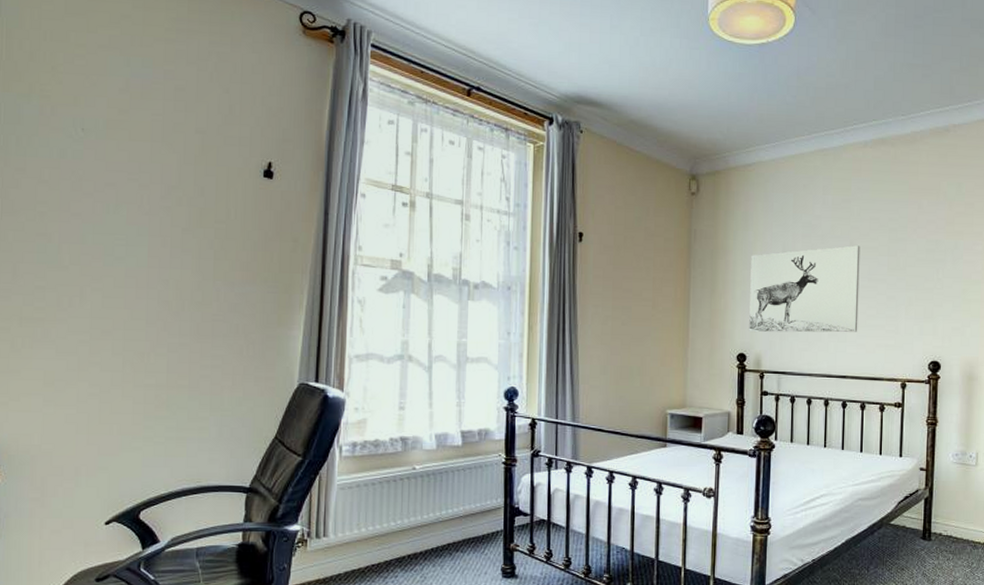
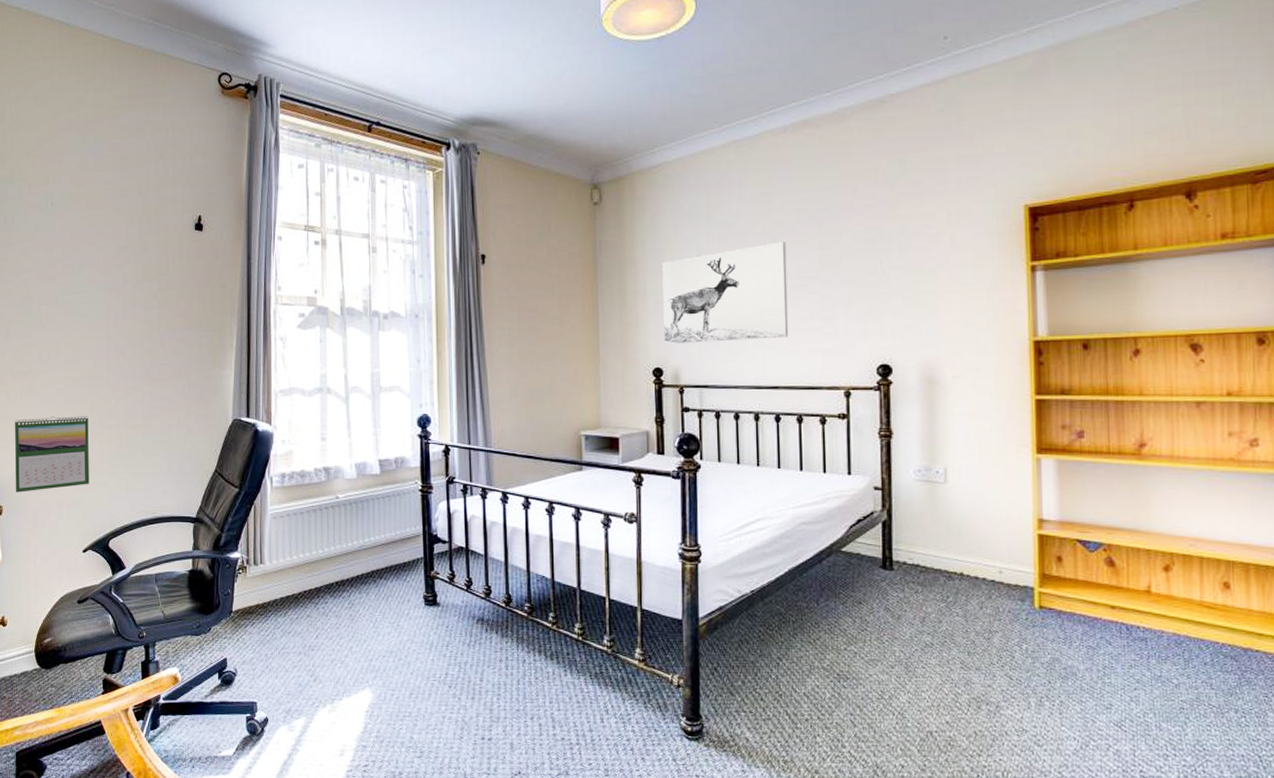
calendar: none [19,371,119,456] -> present [15,416,89,492]

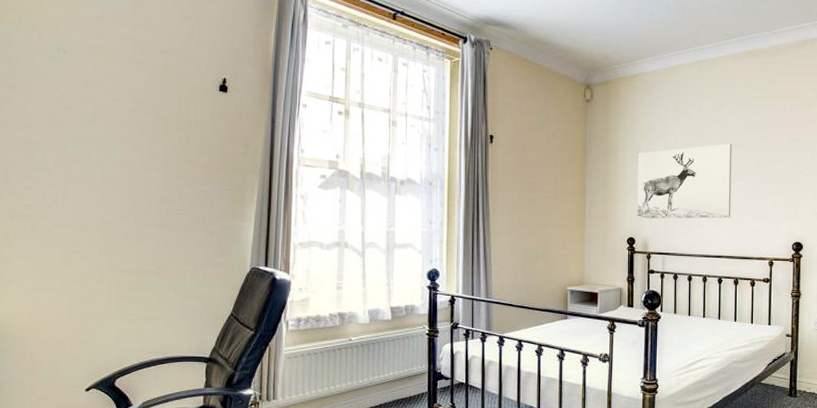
calendar: present [15,416,89,492] -> none [11,259,97,333]

